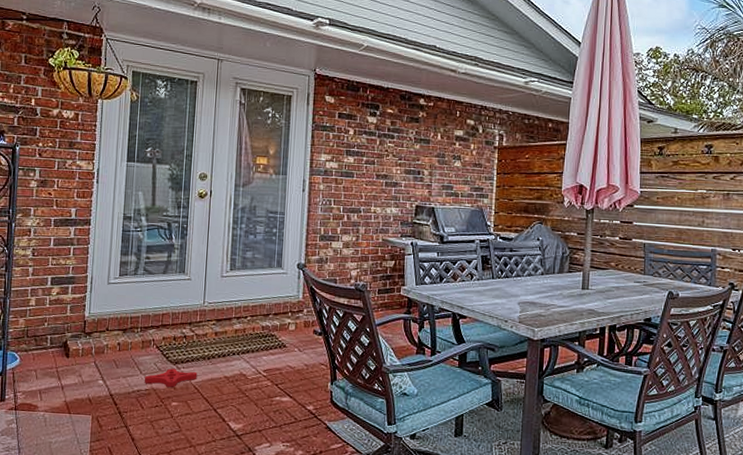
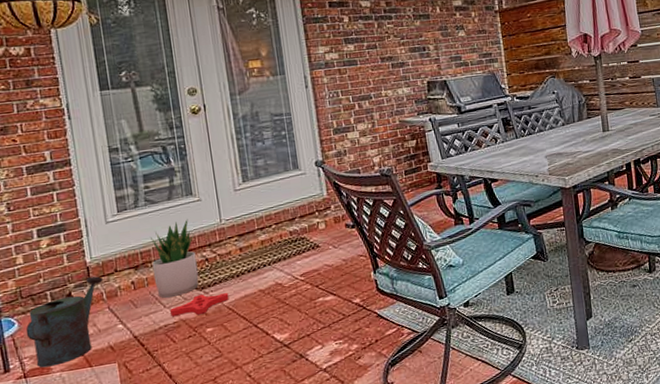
watering can: none [24,330,95,405] -> present [25,276,103,368]
planter: none [137,295,179,365] -> present [151,219,199,298]

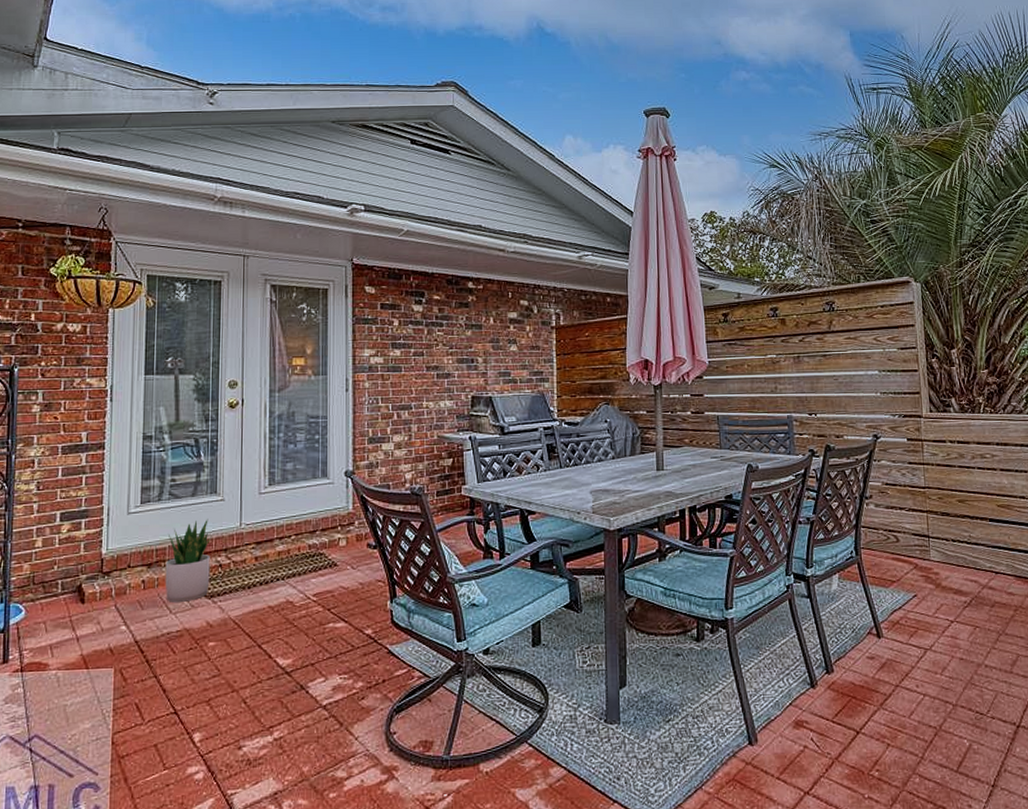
watering can: present [25,276,103,368] -> none [31,570,115,663]
dog toy: present [170,293,229,316] -> none [174,603,237,625]

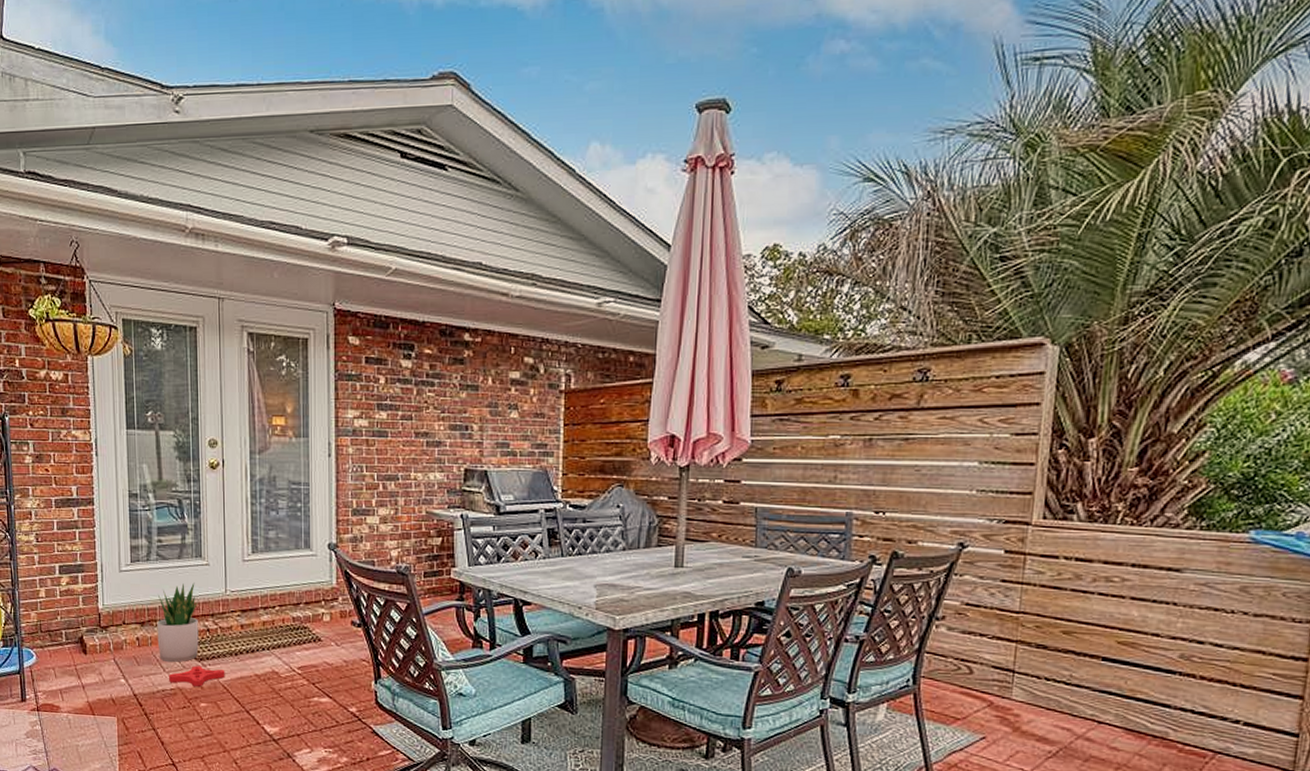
dog toy: none [174,603,237,625] -> present [168,666,225,687]

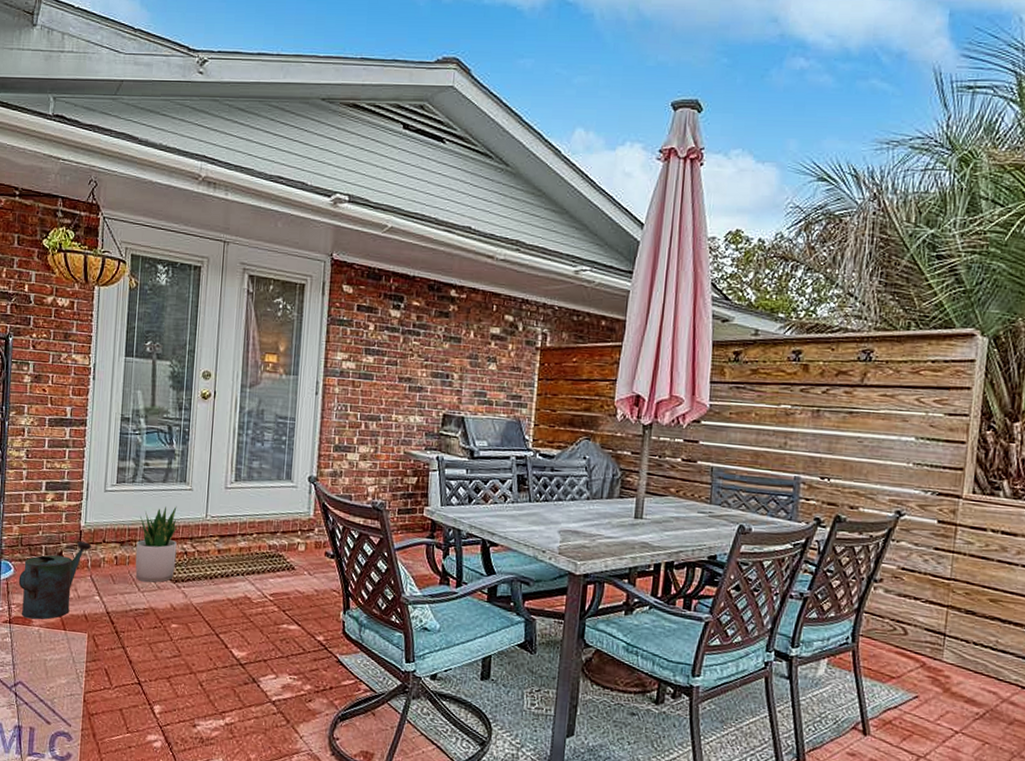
watering can: none [42,624,111,706] -> present [18,541,91,620]
dog toy: present [168,666,225,687] -> none [142,587,199,608]

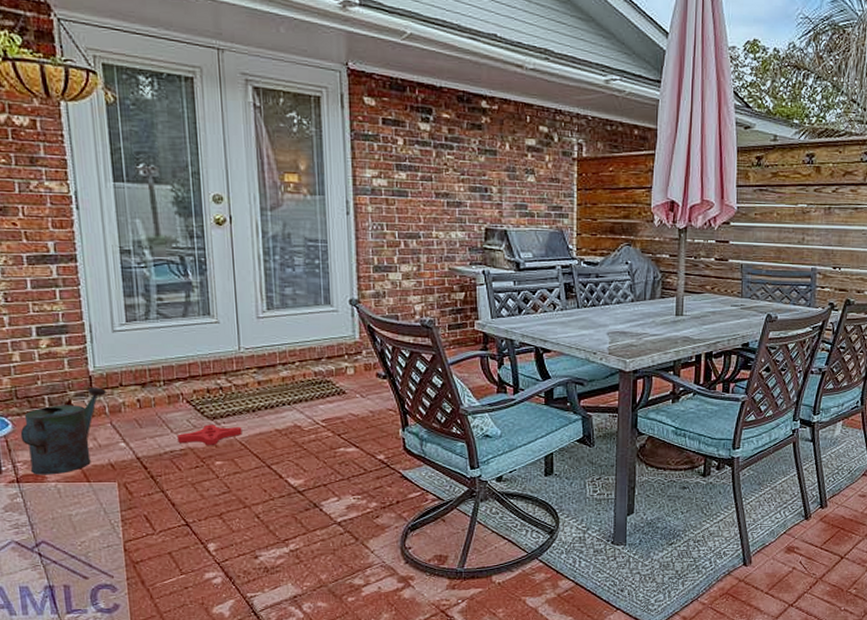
planter: present [135,506,180,583] -> none [160,341,211,422]
dog toy: none [142,587,199,608] -> present [177,425,243,445]

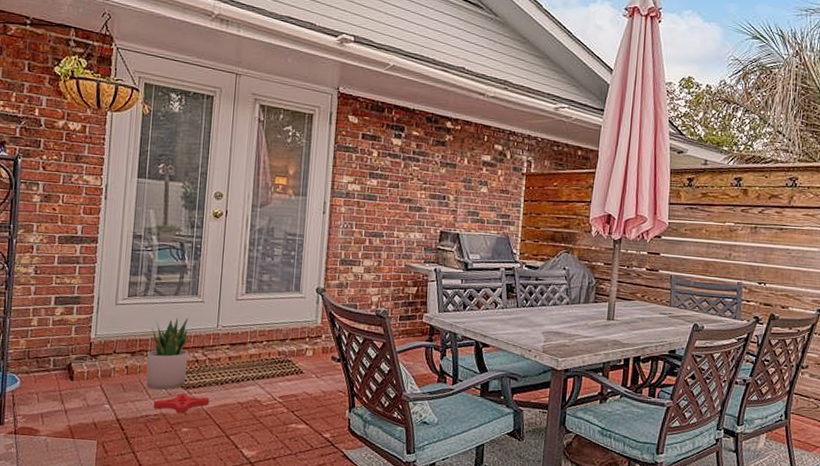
watering can: present [20,388,106,475] -> none [25,353,101,430]
planter: none [160,341,211,422] -> present [146,317,191,390]

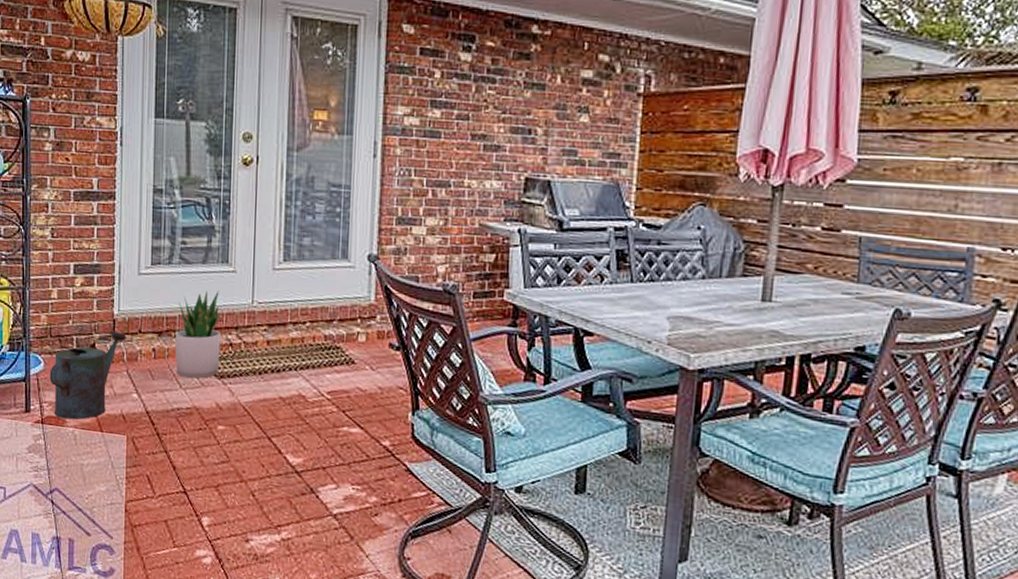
watering can: none [25,353,101,430] -> present [49,331,126,420]
dog toy: present [153,393,210,413] -> none [184,383,247,407]

